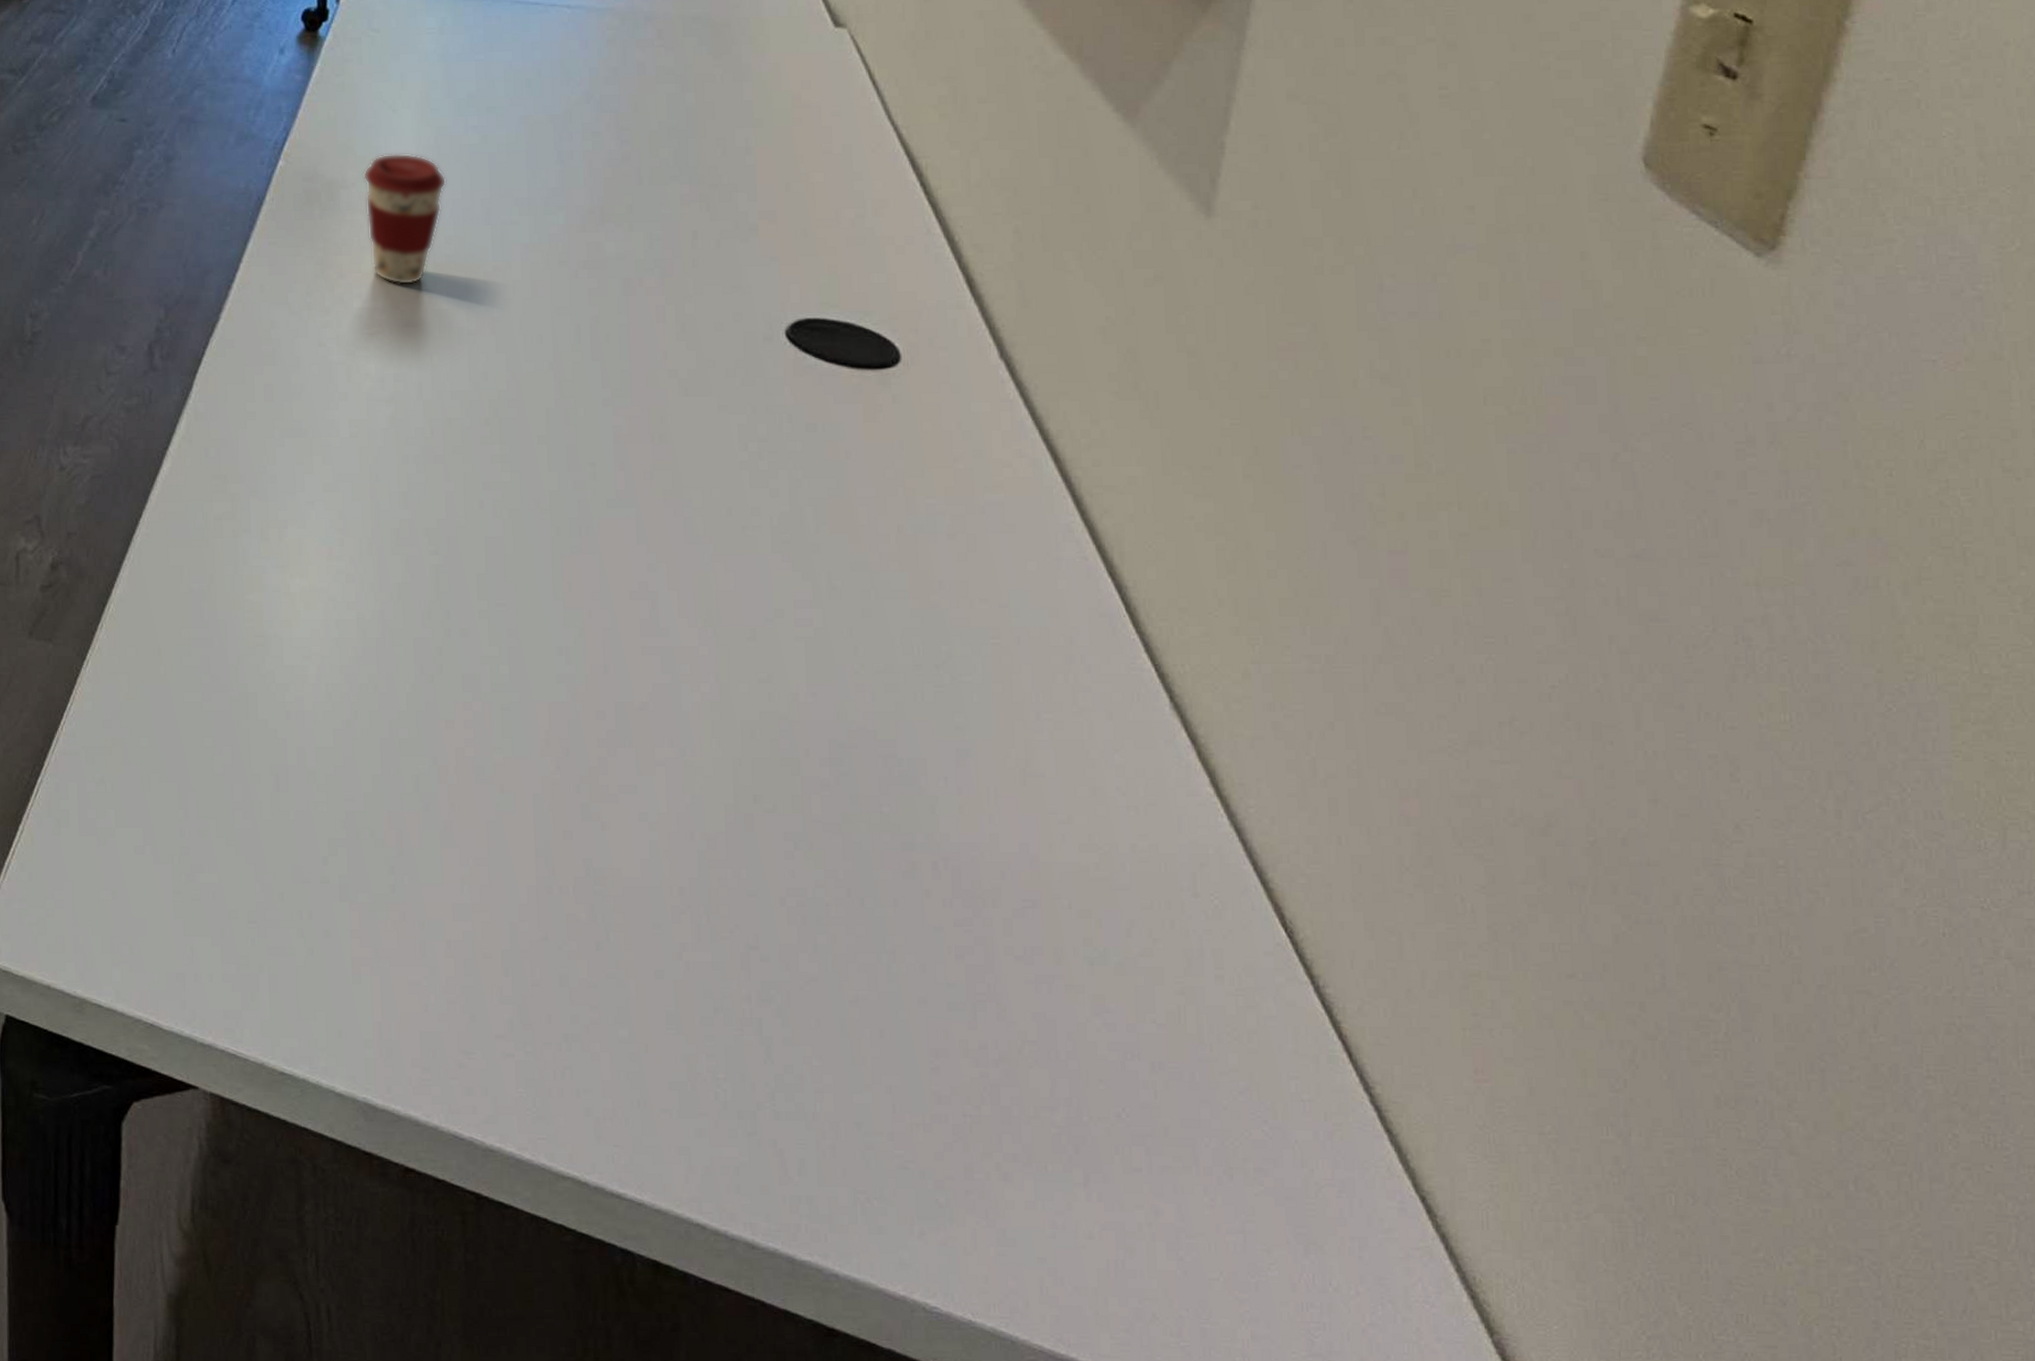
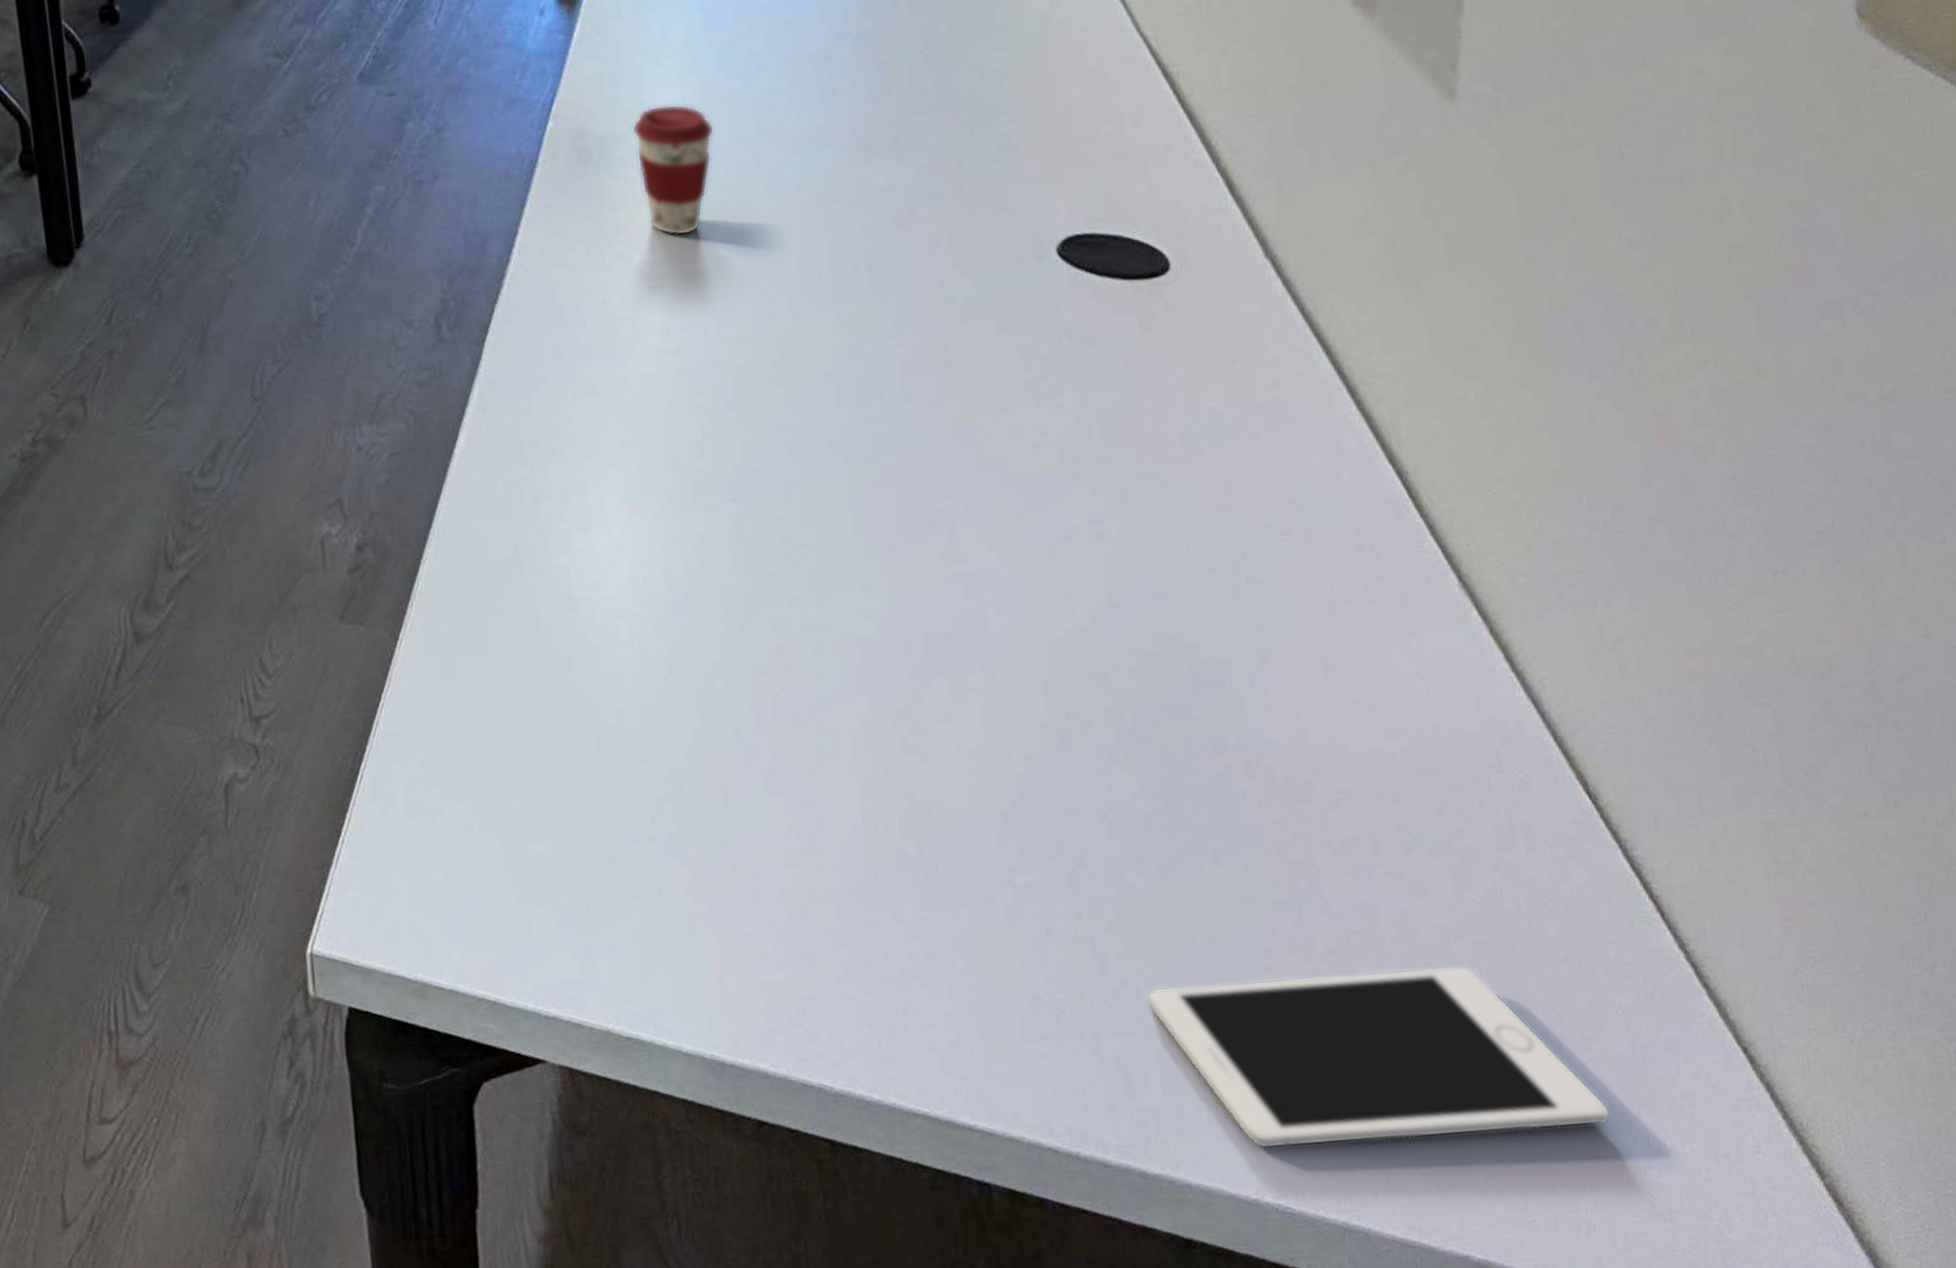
cell phone: none [810,1078,1277,1258] -> present [1147,966,1611,1149]

